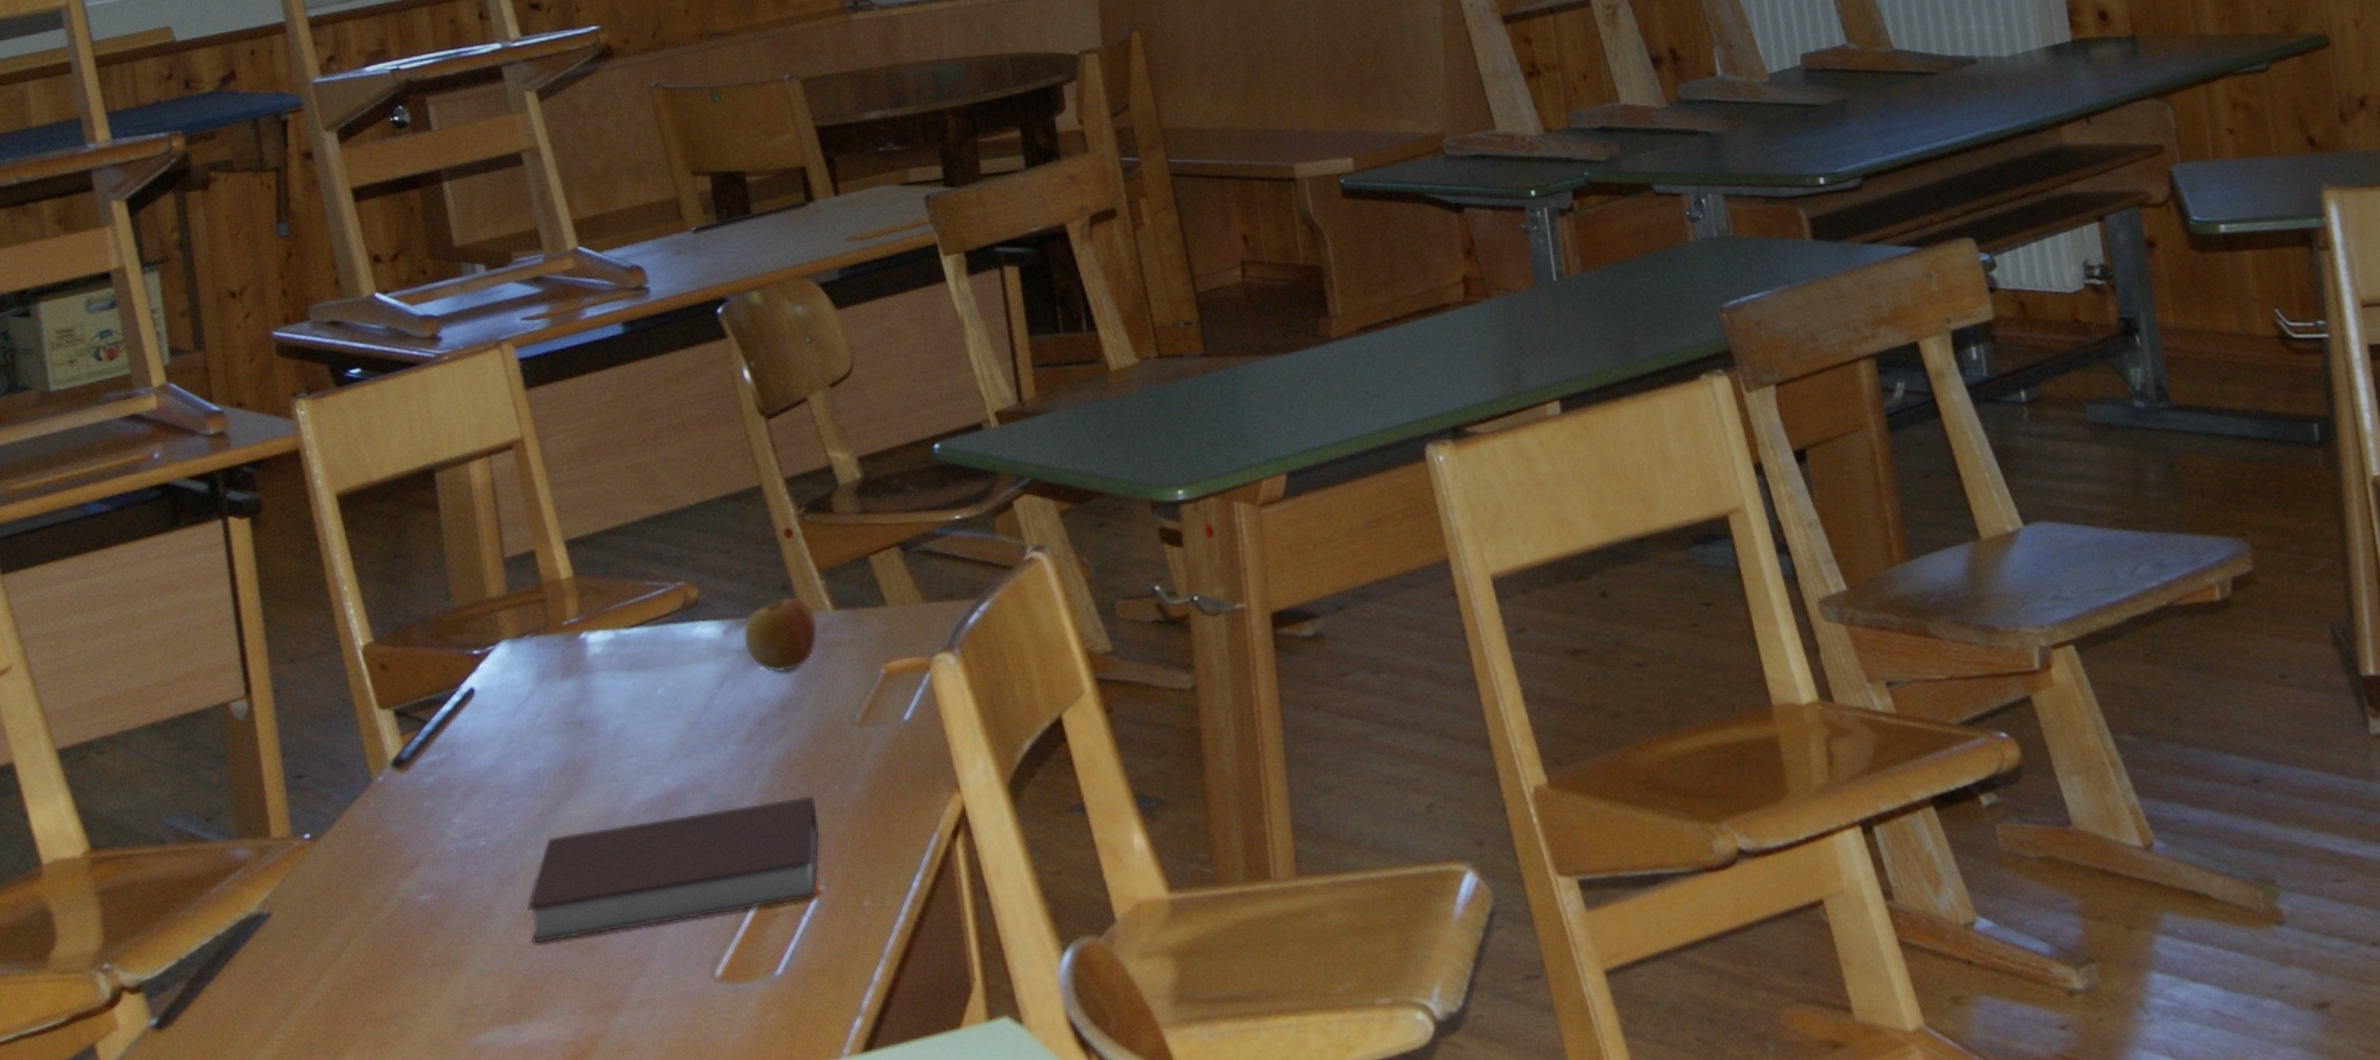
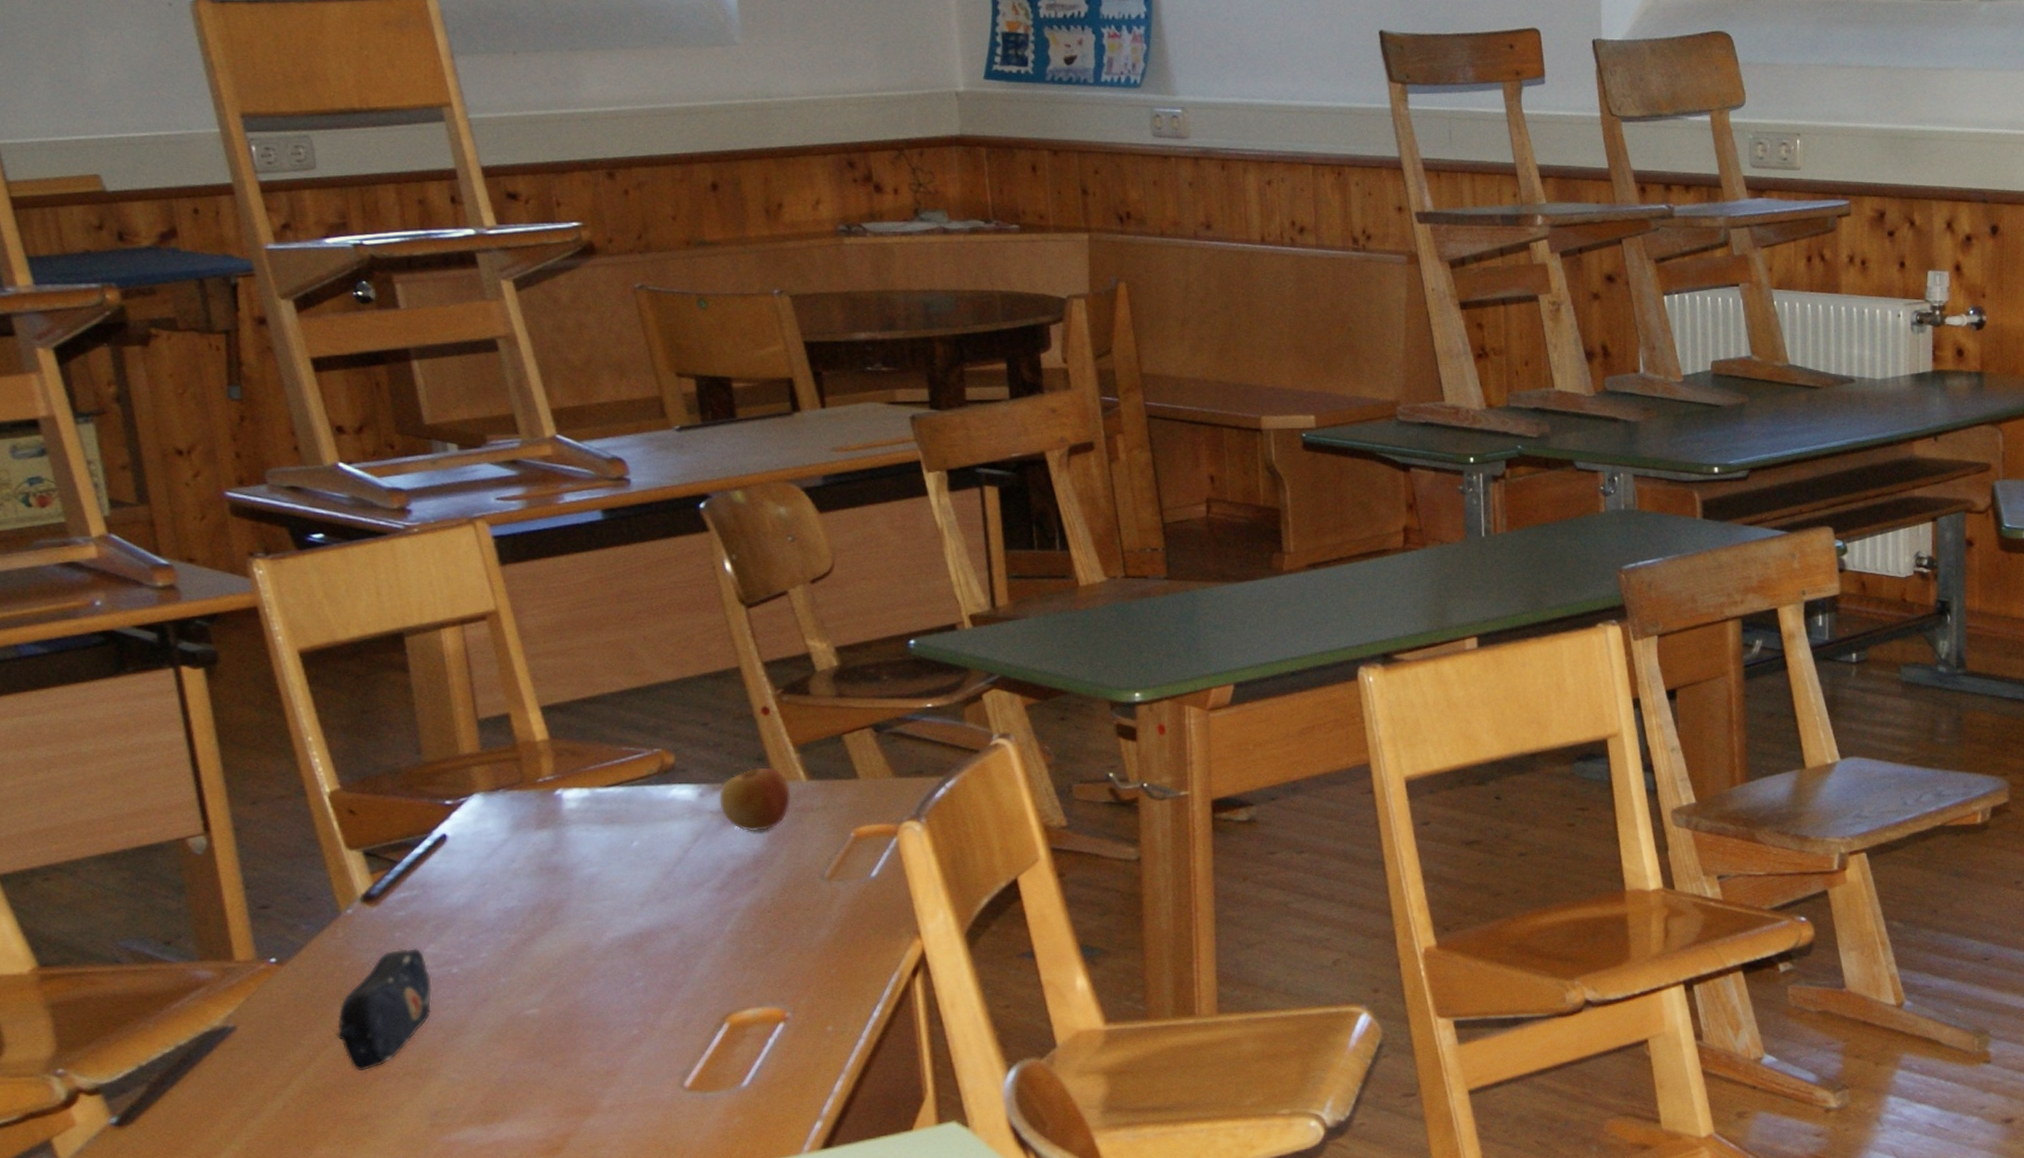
pencil case: none [367,819,460,963] -> present [336,948,433,1071]
notebook: present [527,796,820,944] -> none [500,938,788,1057]

